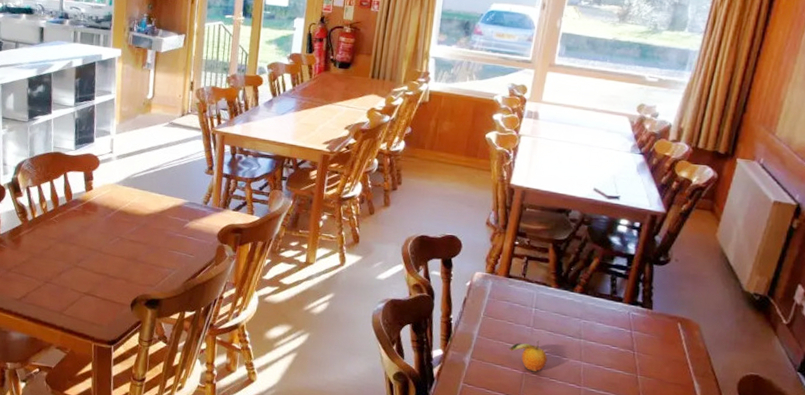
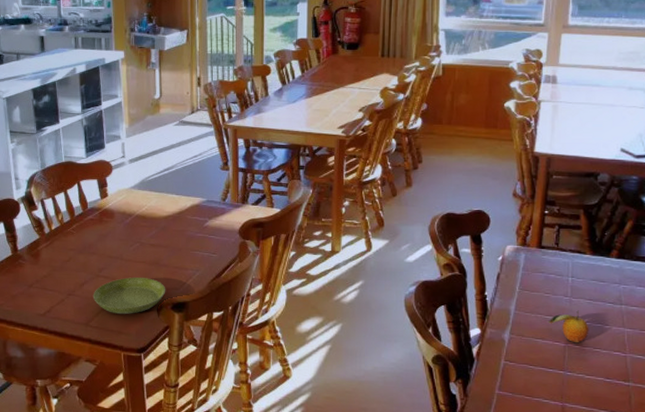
saucer: none [69,270,142,307] -> present [92,277,166,314]

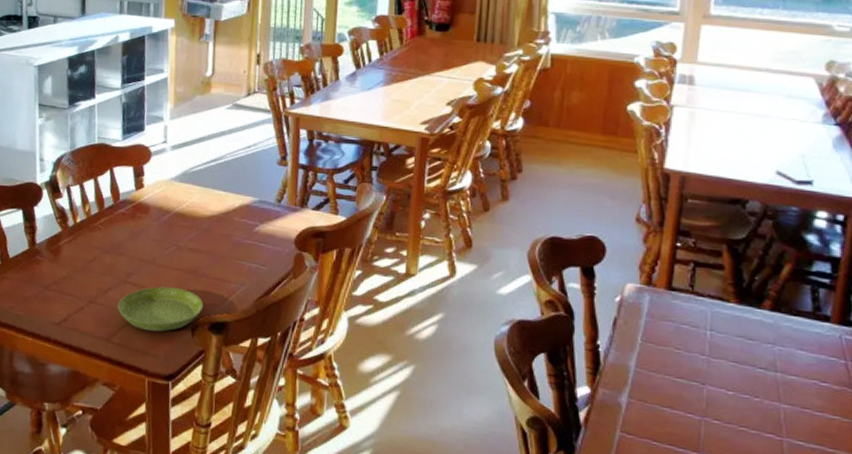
fruit: present [547,310,589,343] -> none [677,374,733,418]

